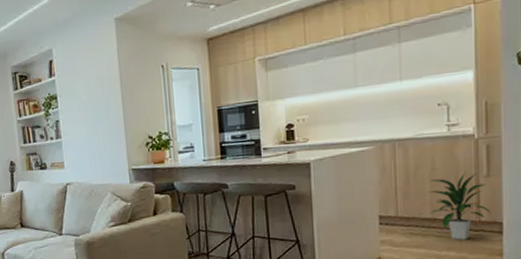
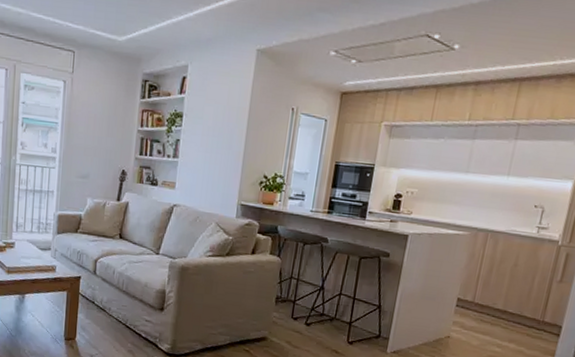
indoor plant: present [428,172,491,240] -> none [503,274,557,336]

